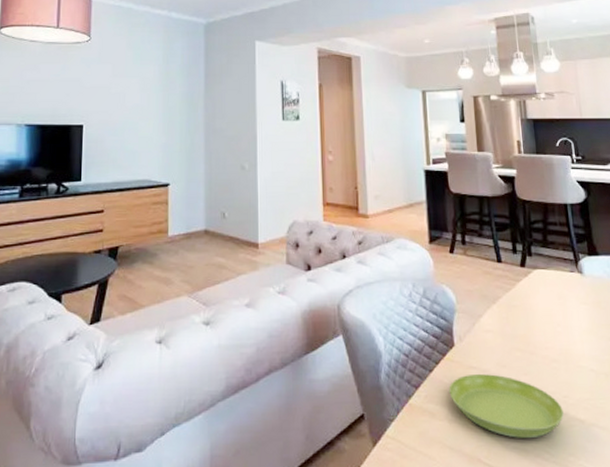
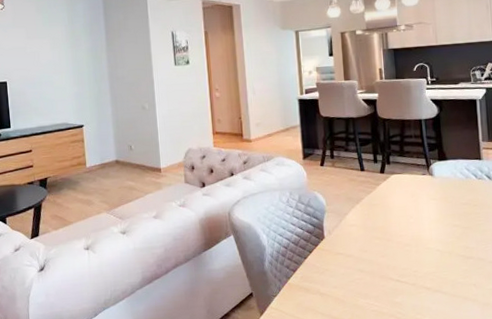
saucer: present [449,374,564,438] -> none [320,258,413,304]

